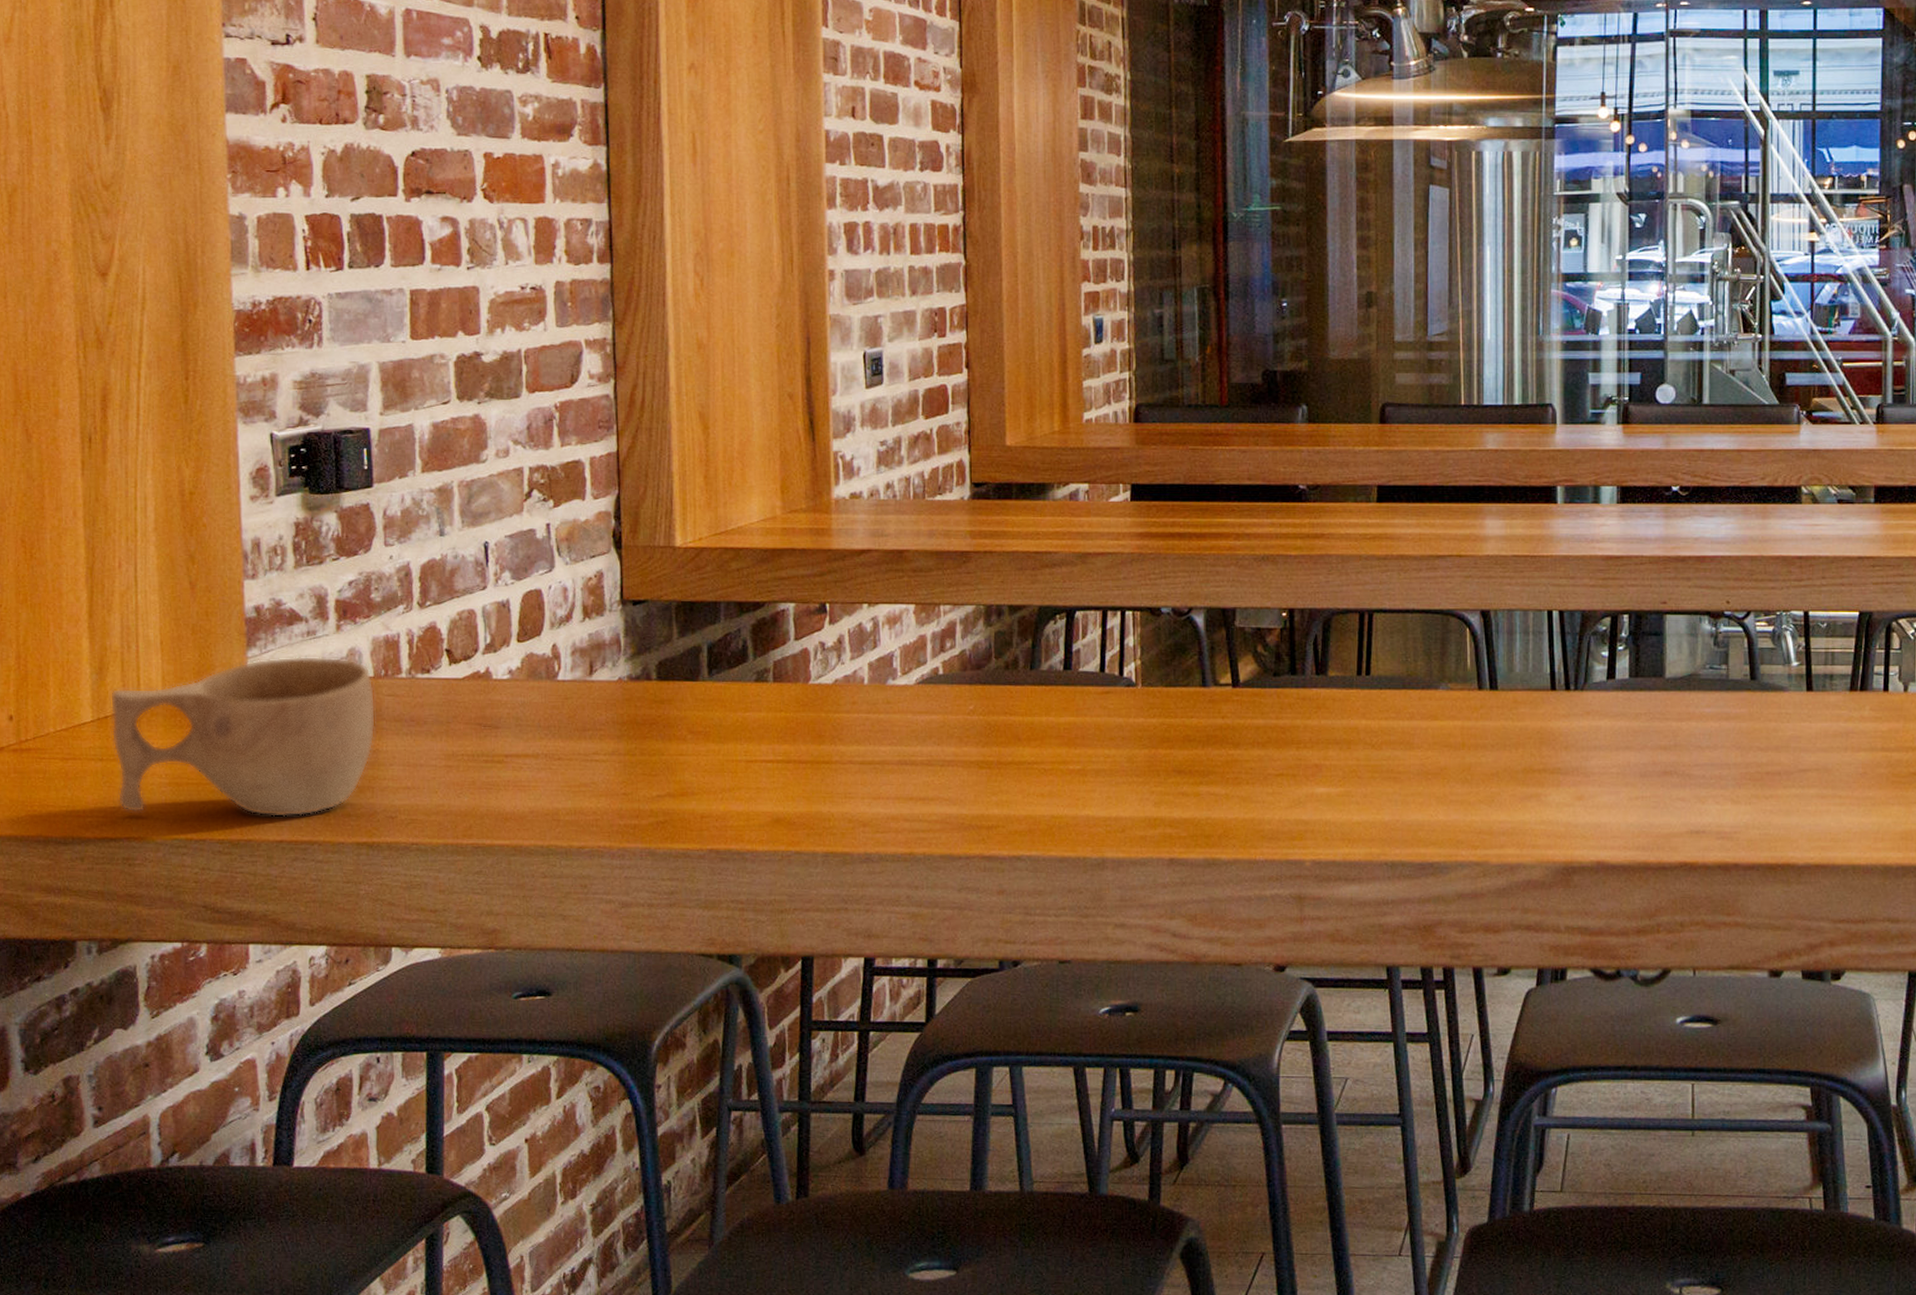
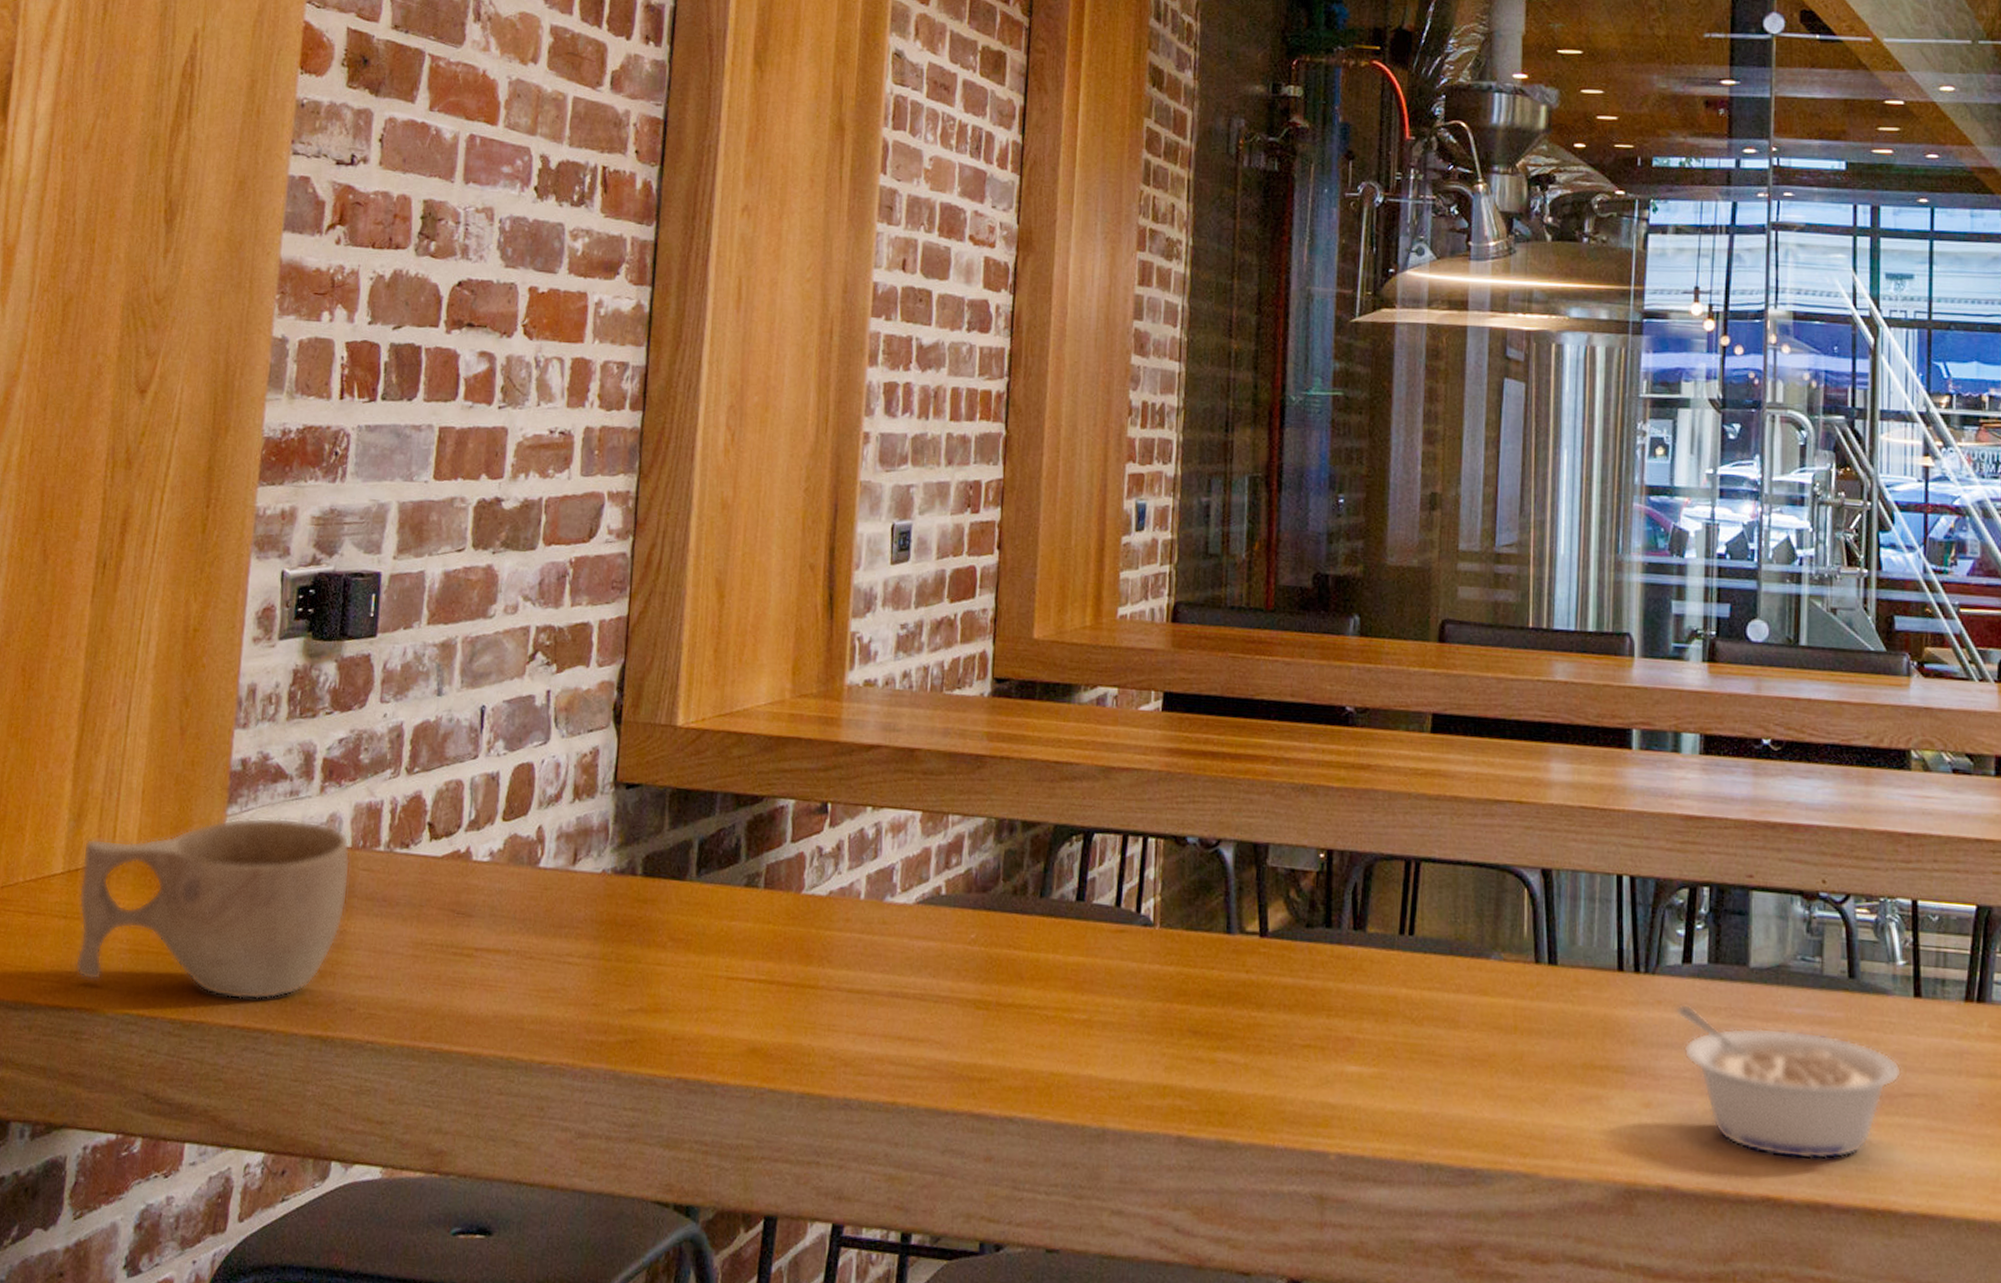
legume: none [1601,712,1797,830] -> present [1675,1003,1902,1160]

